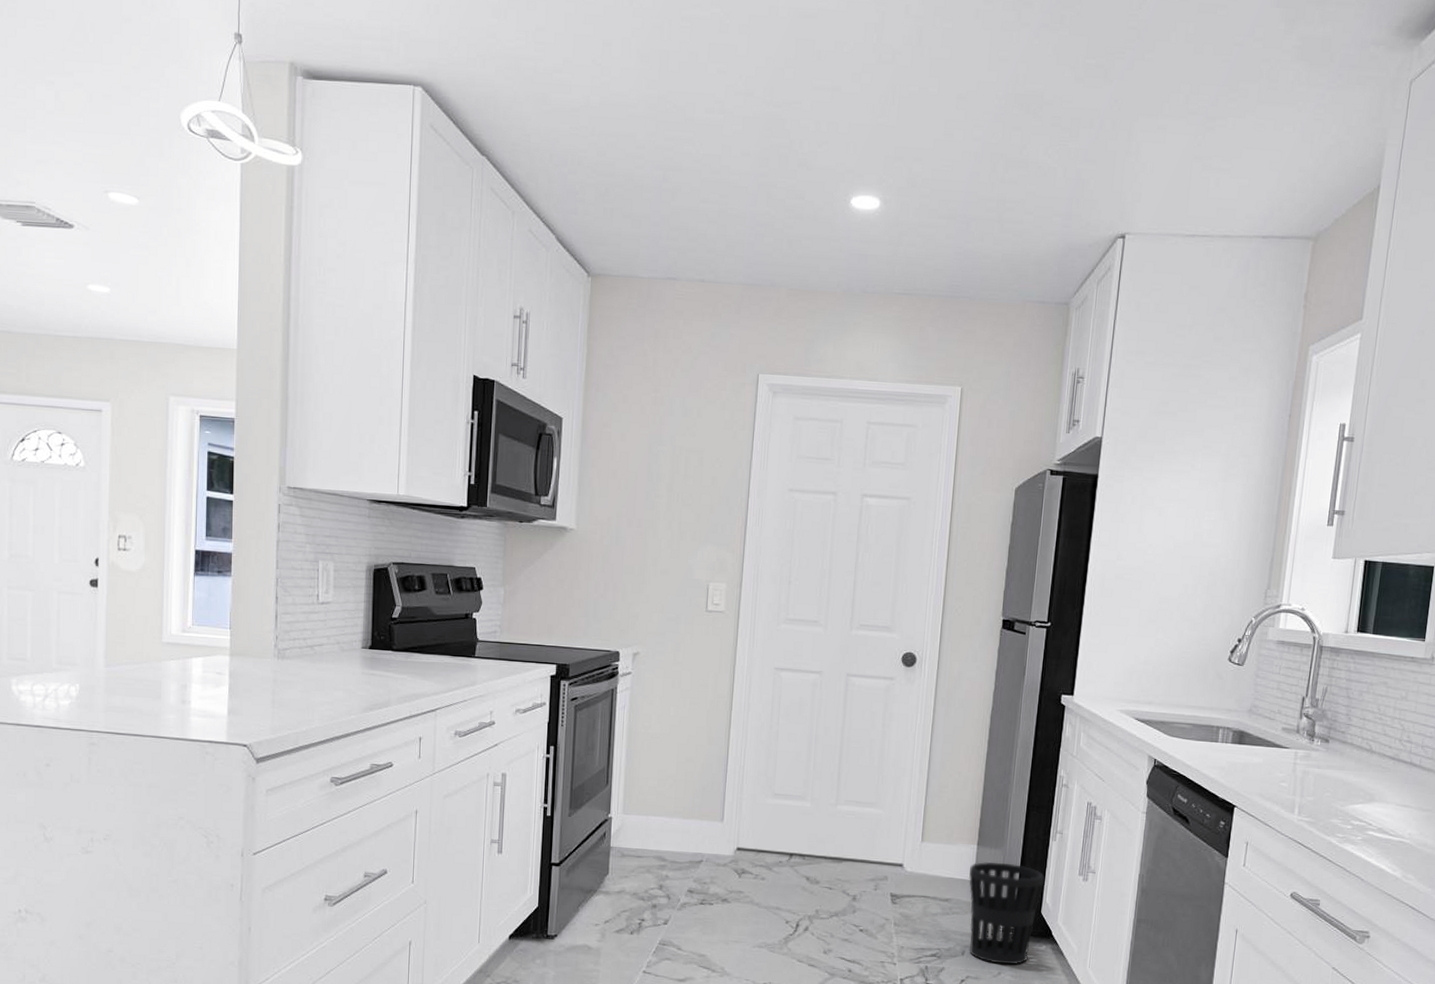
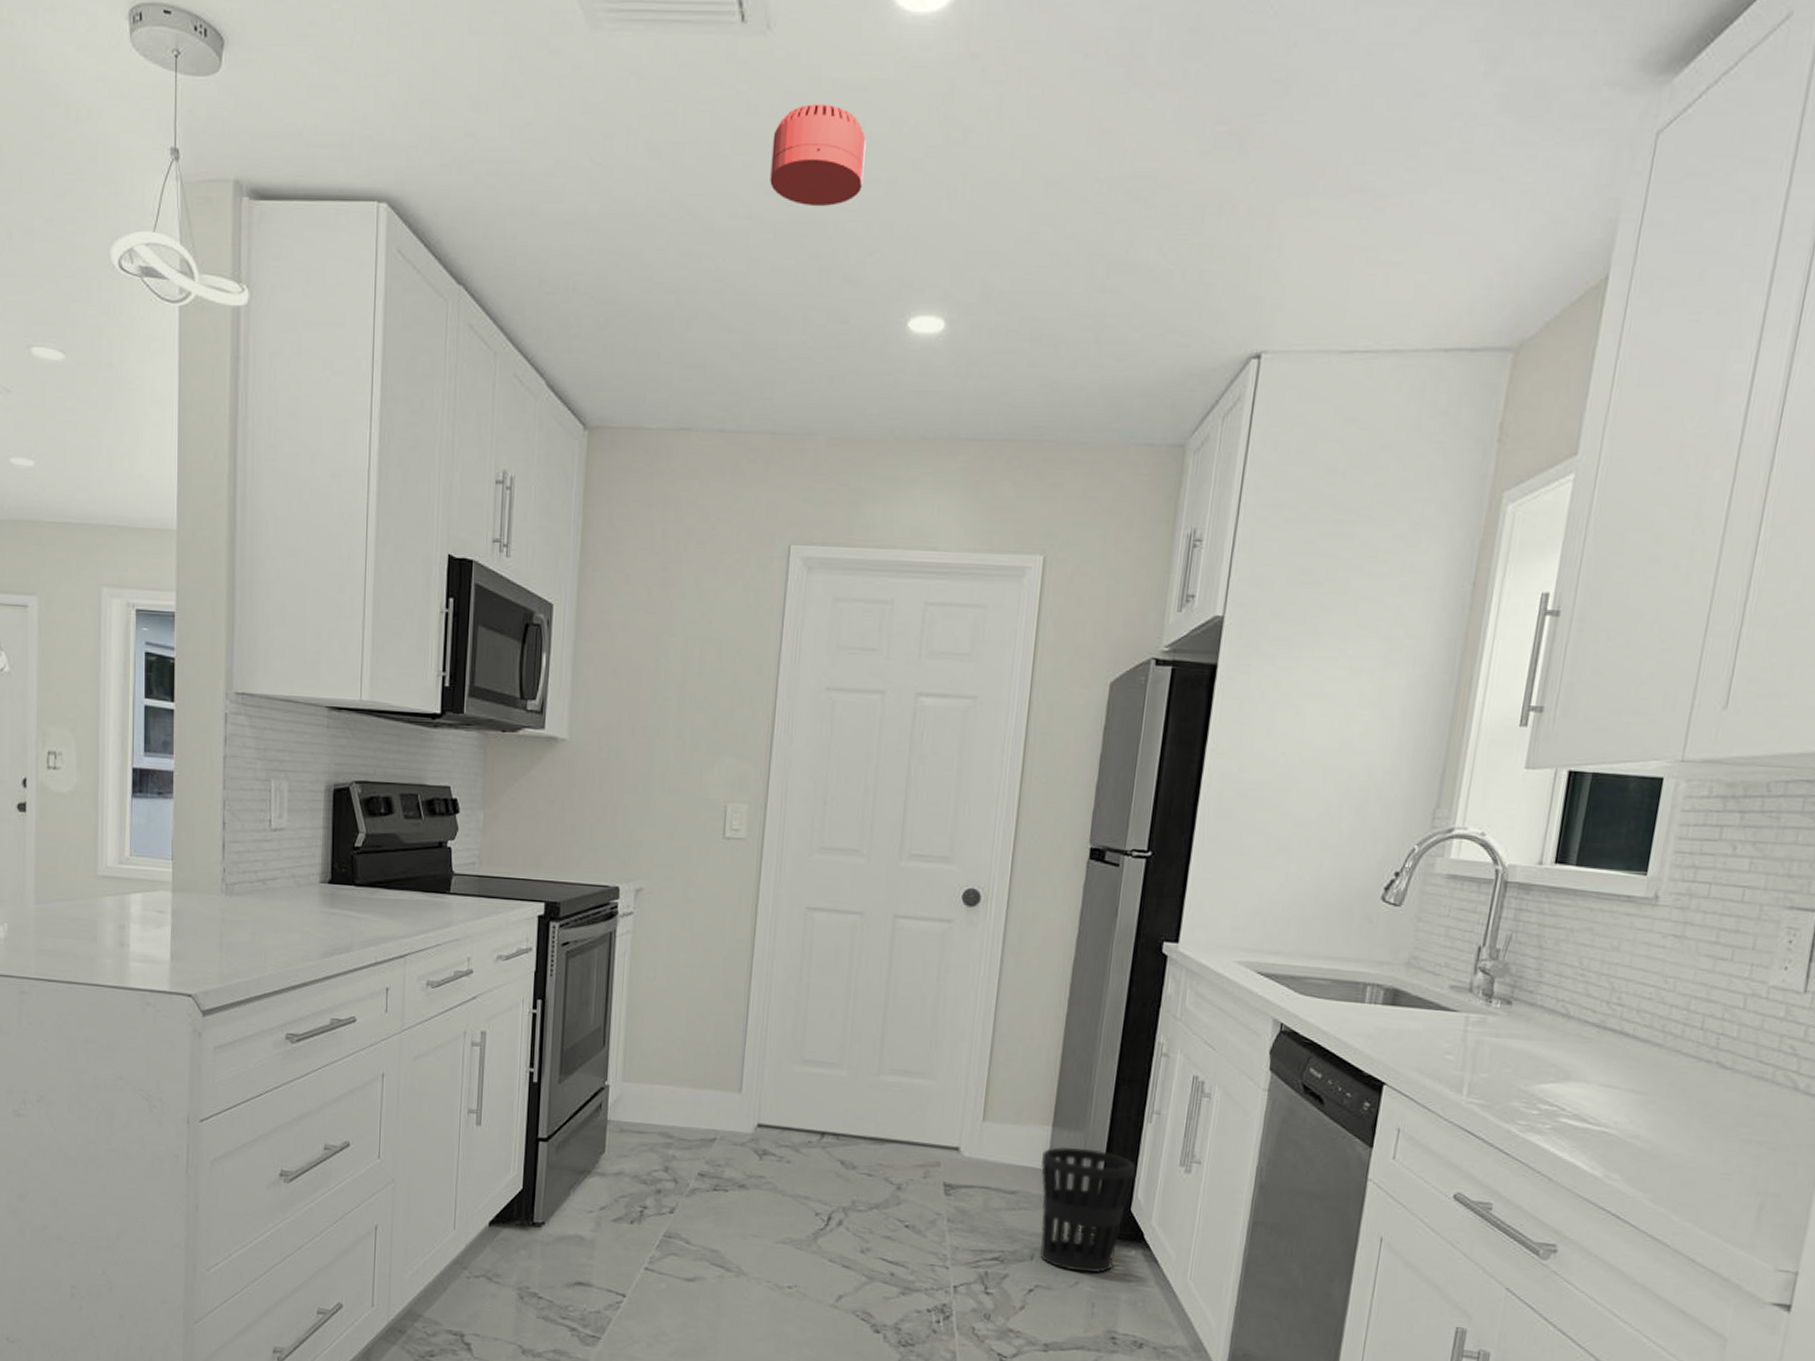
smoke detector: none [739,26,816,106] -> present [770,104,866,206]

